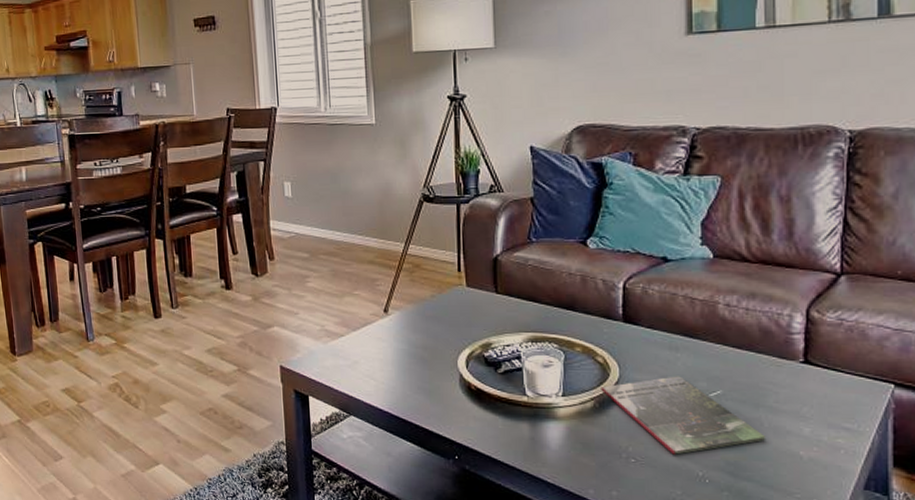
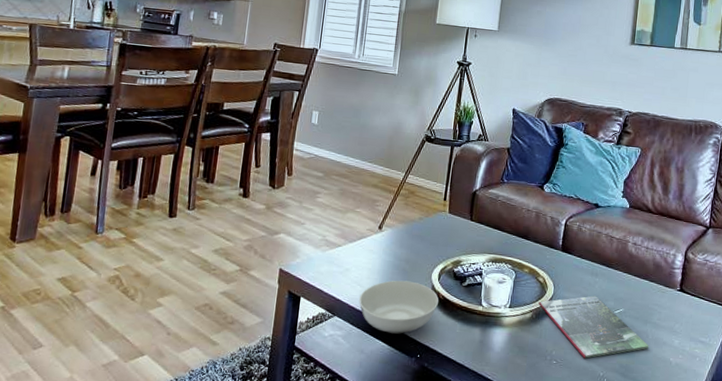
bowl: none [375,371,472,433] -> present [359,280,439,334]

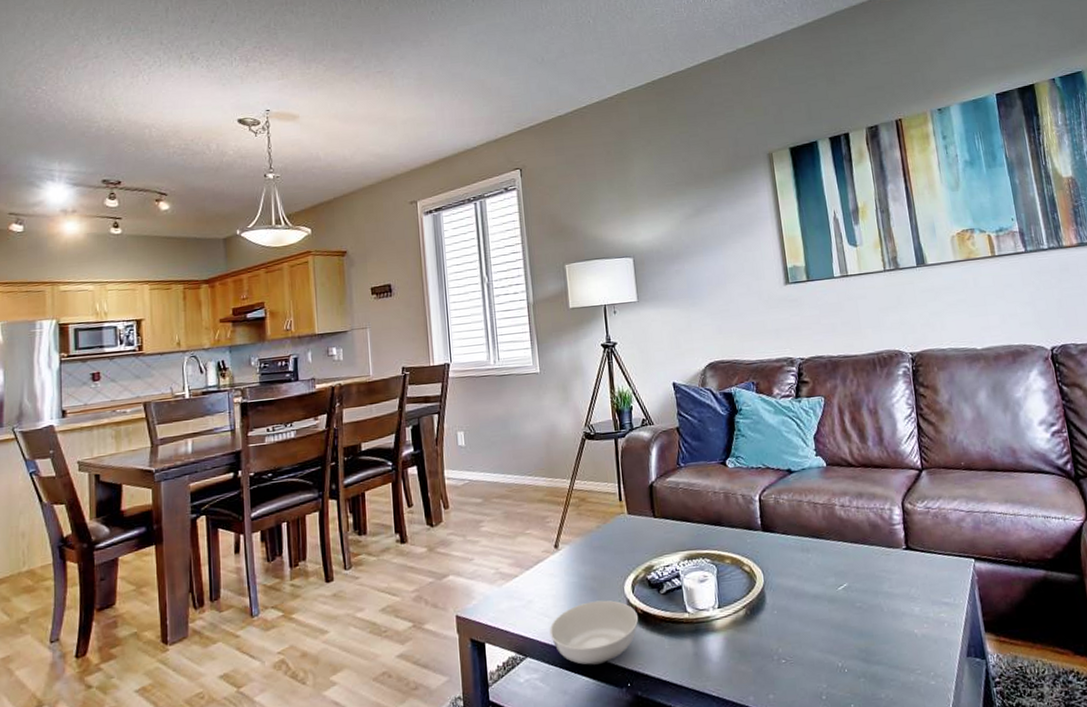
magazine: present [538,296,650,359] -> none [750,574,888,650]

